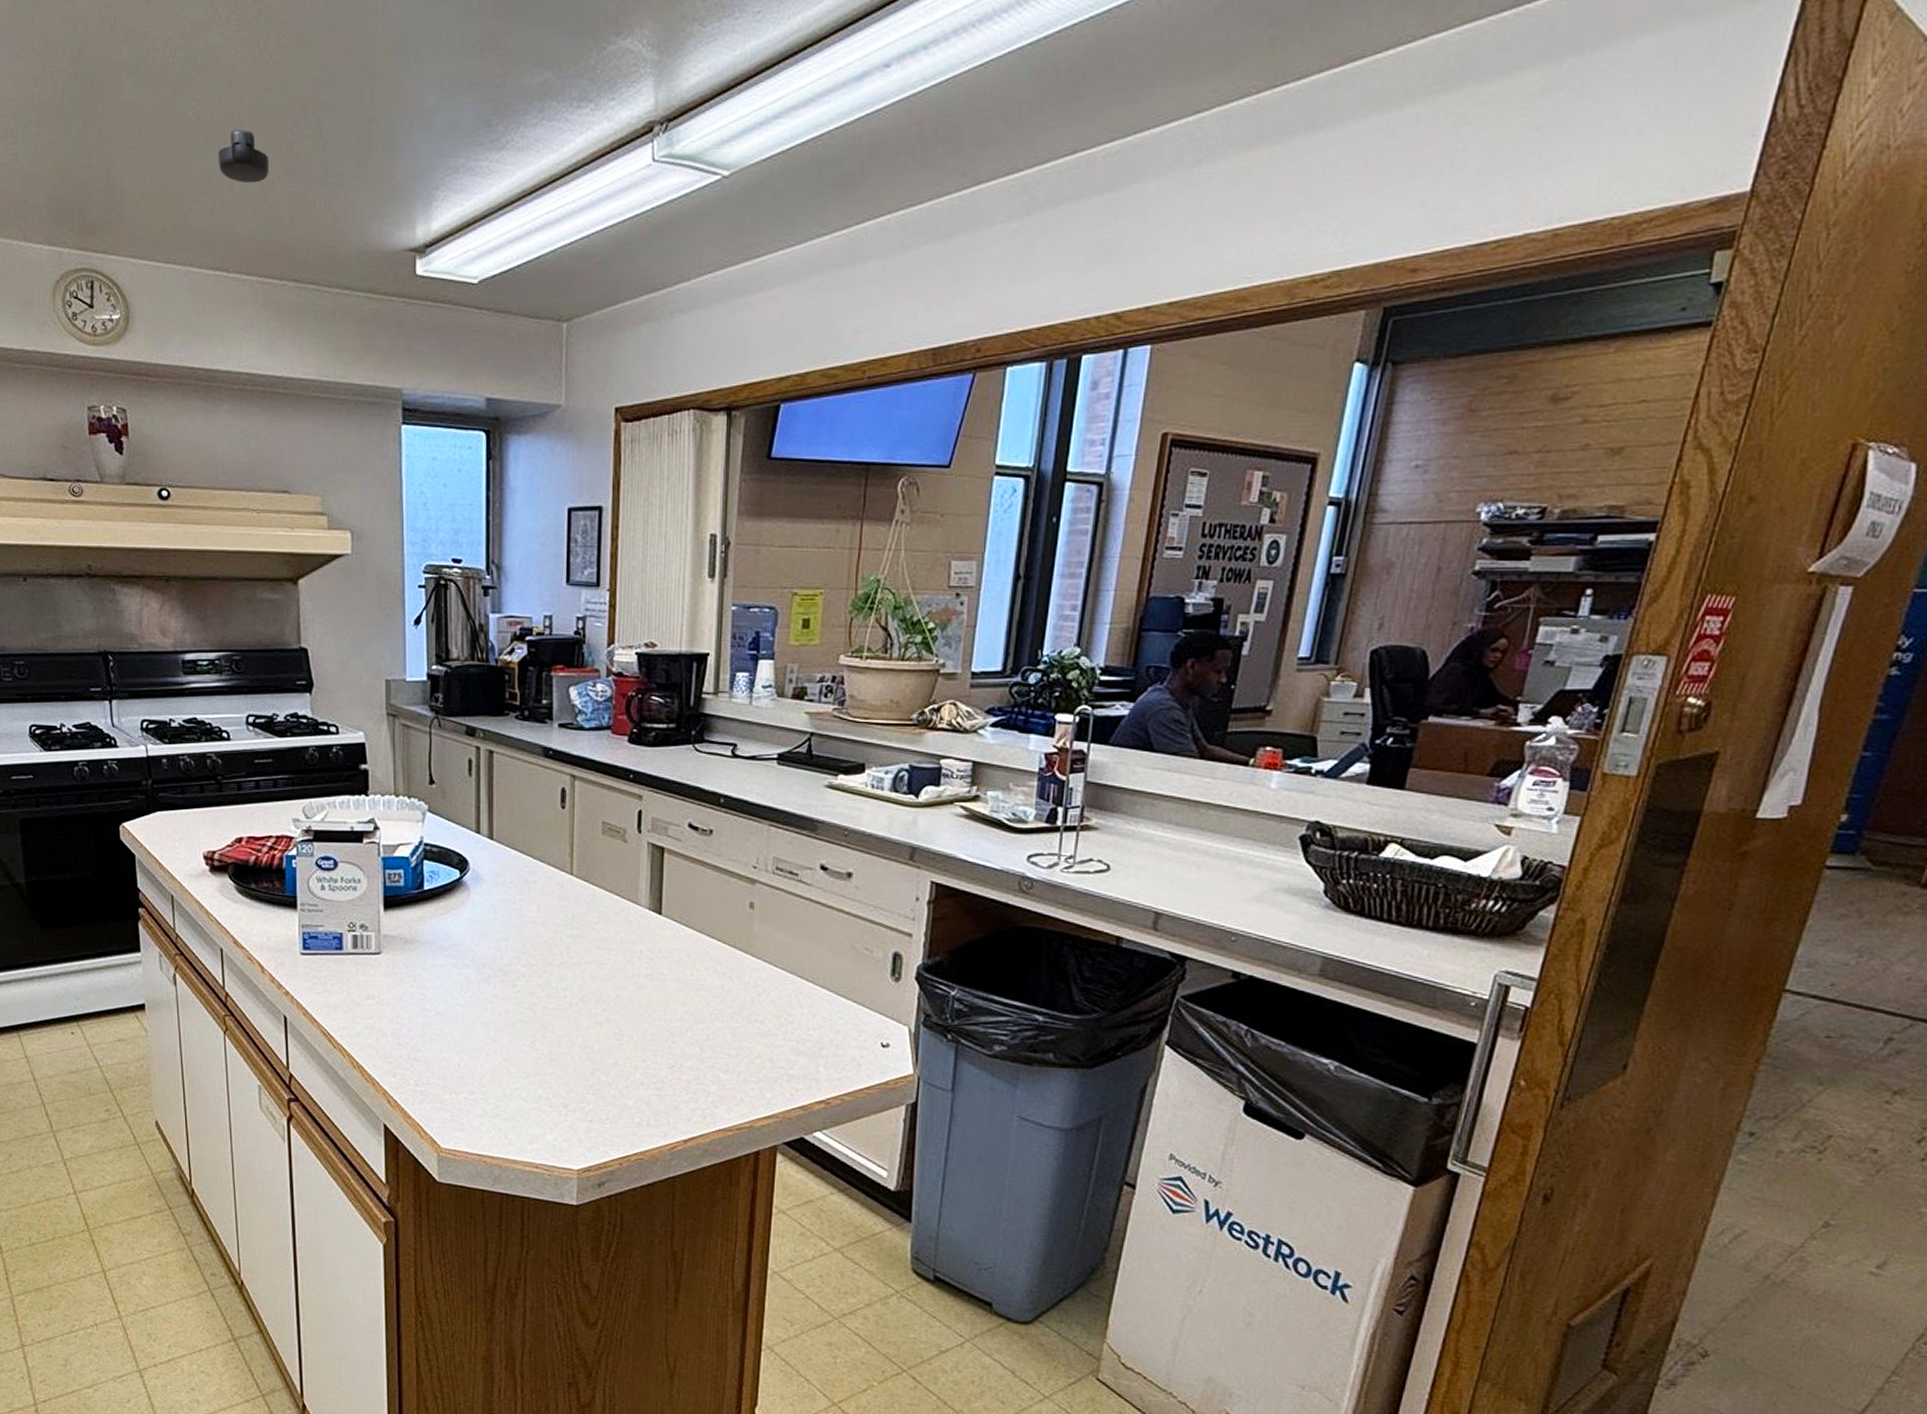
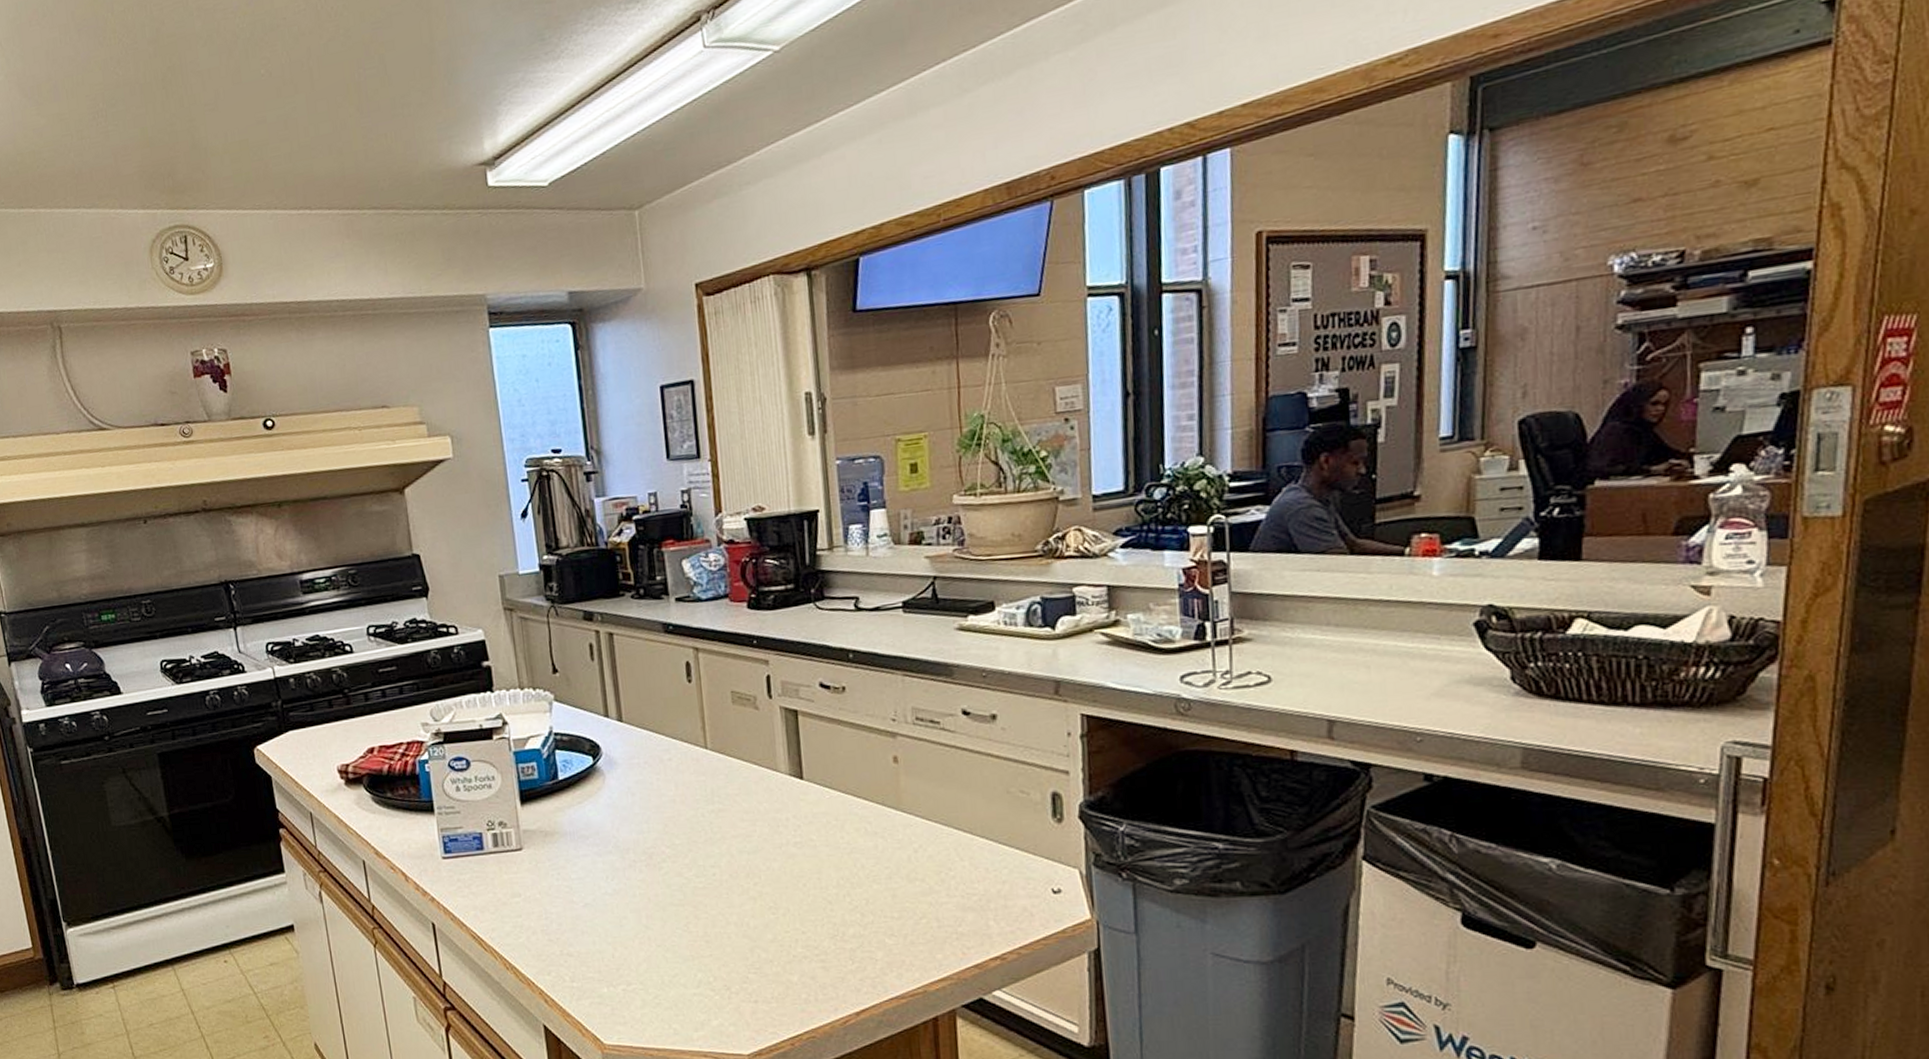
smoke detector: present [218,129,269,184] -> none [291,77,340,127]

